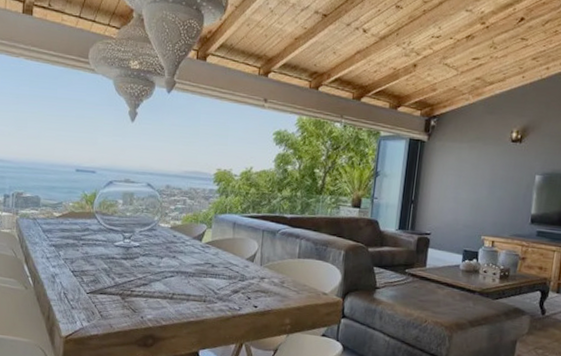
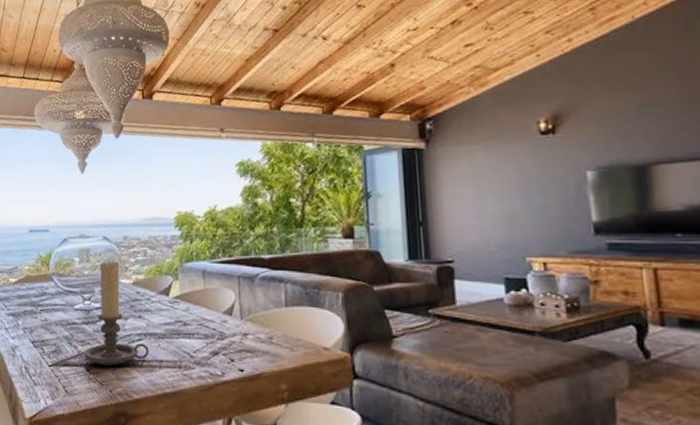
candle holder: none [120,205,179,297] -> present [84,260,149,366]

